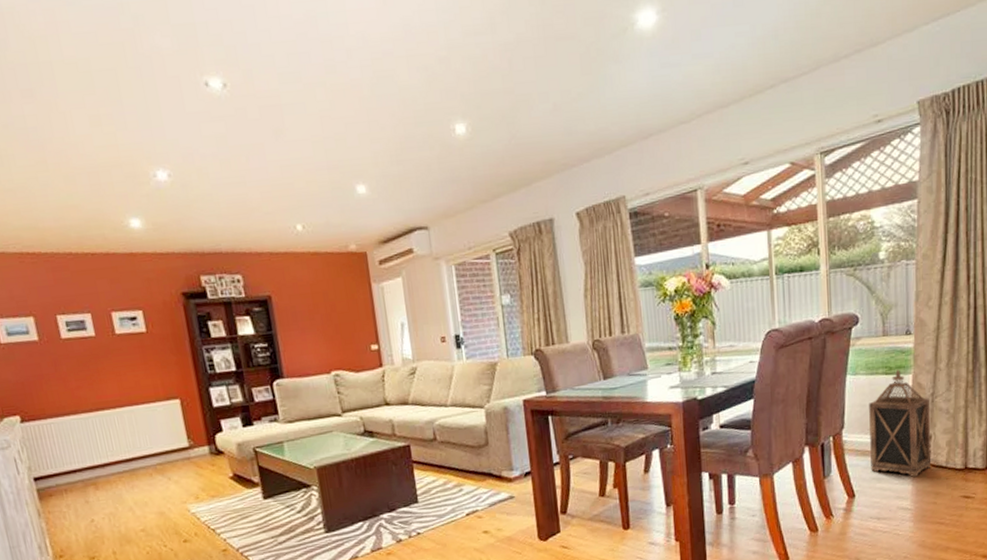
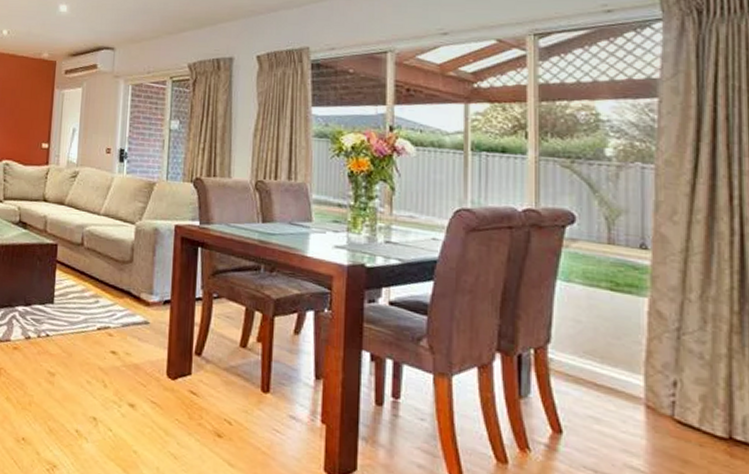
lantern: present [869,370,931,478] -> none [586,288,677,431]

